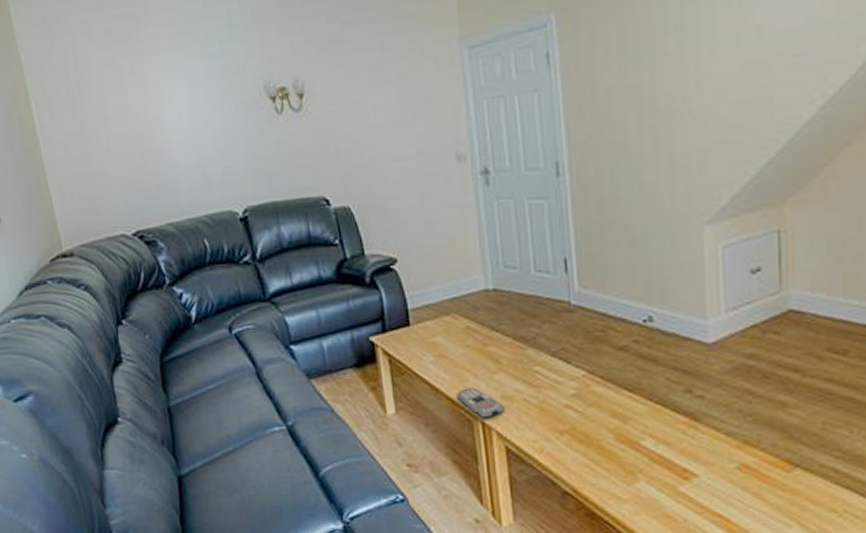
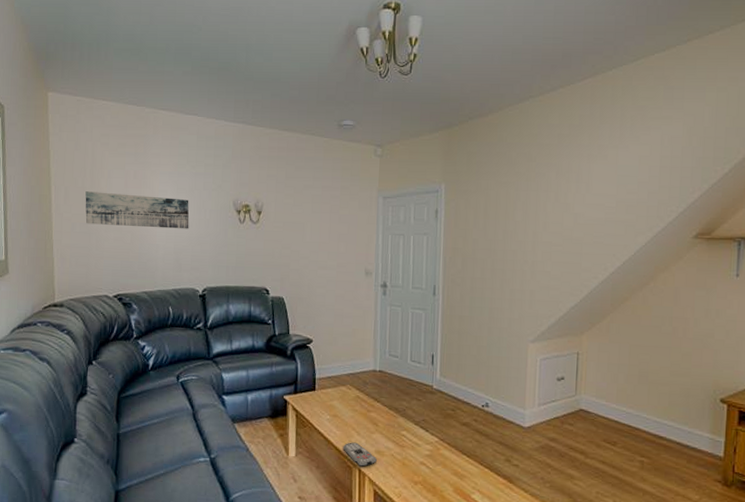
wall art: none [73,92,212,145] -> present [85,191,190,229]

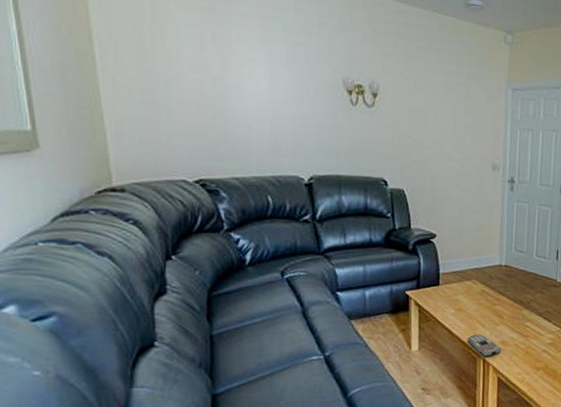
wall art: present [85,191,190,229] -> none [145,51,289,108]

